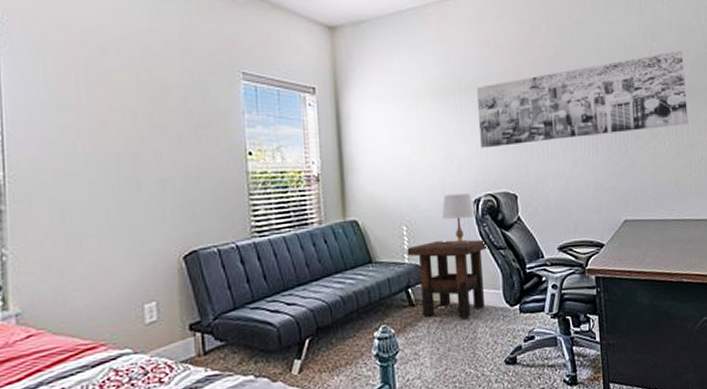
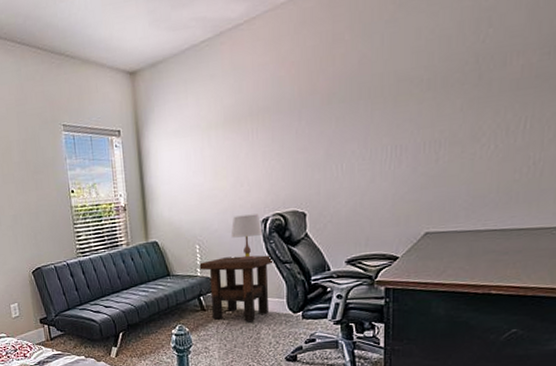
wall art: present [476,50,689,149] -> none [268,31,533,171]

